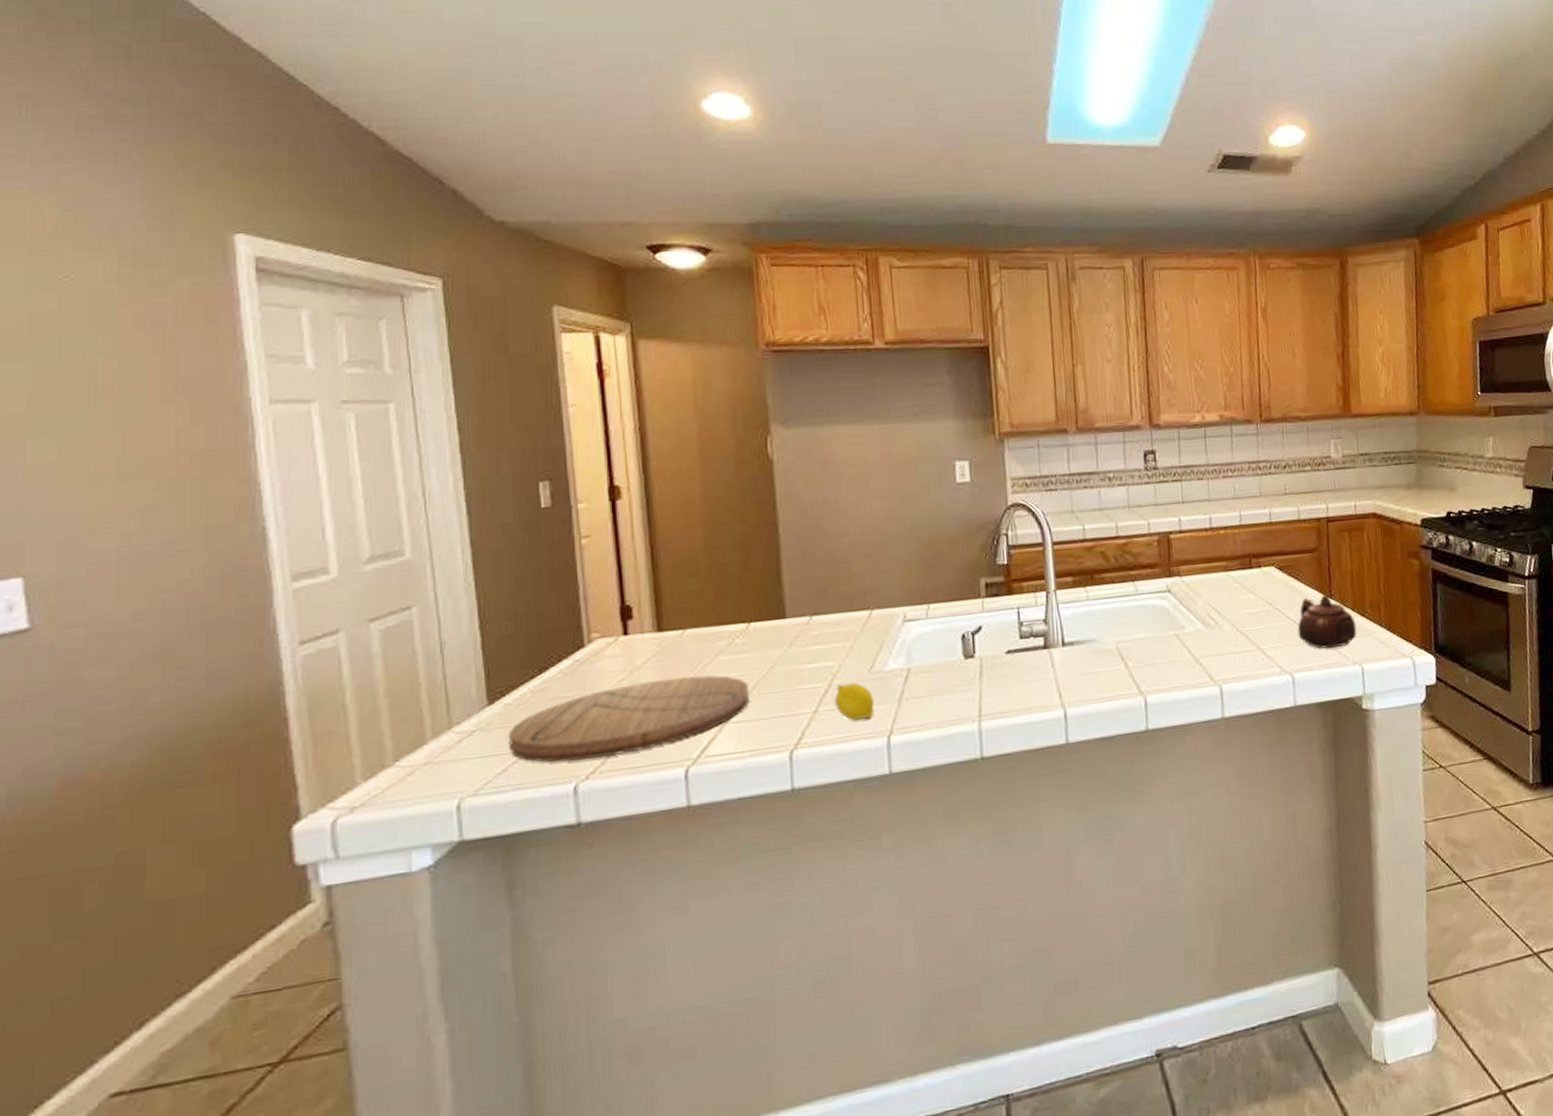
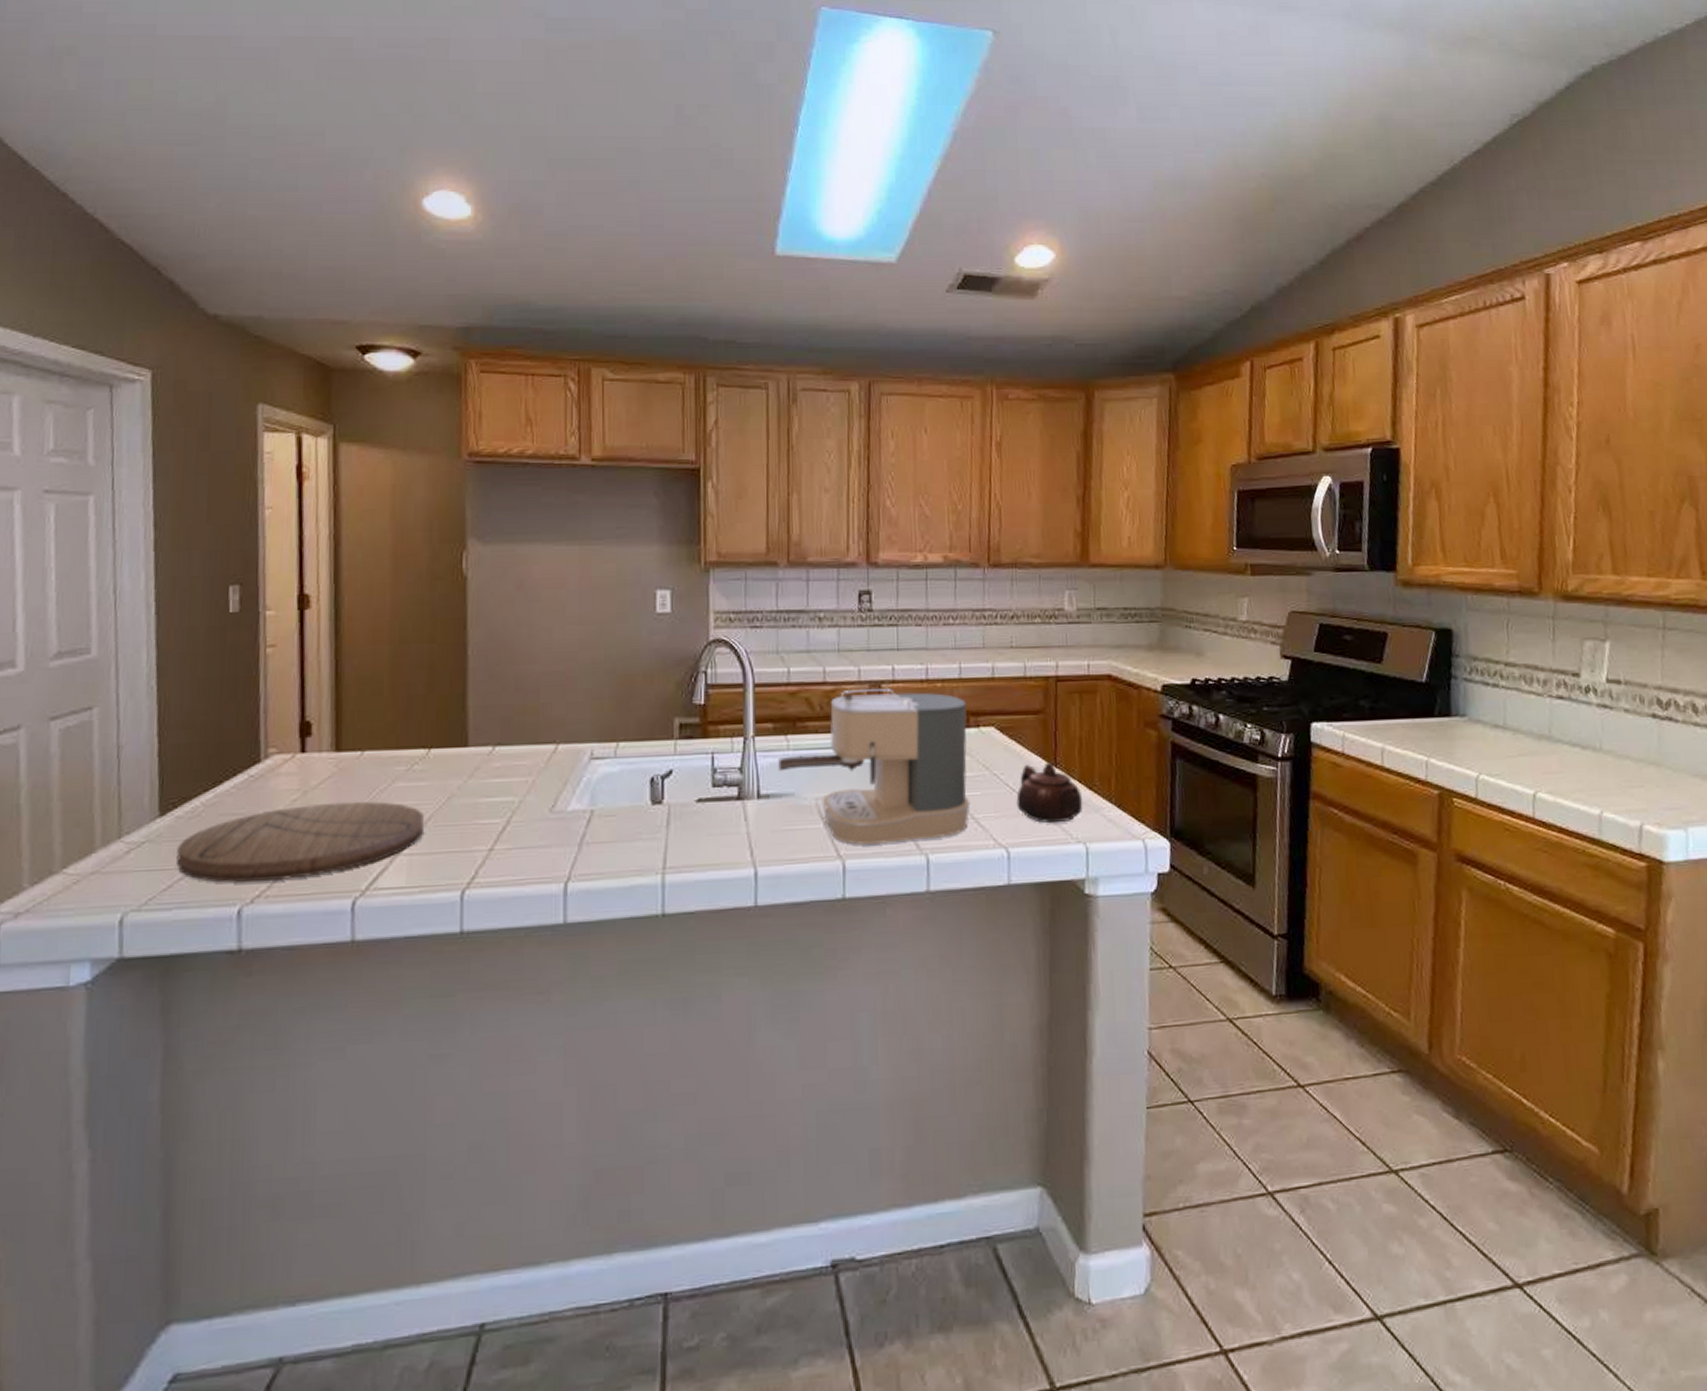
fruit: present [833,682,875,721] -> none [511,820,553,863]
coffee maker: none [1078,538,1257,682] -> present [777,689,971,845]

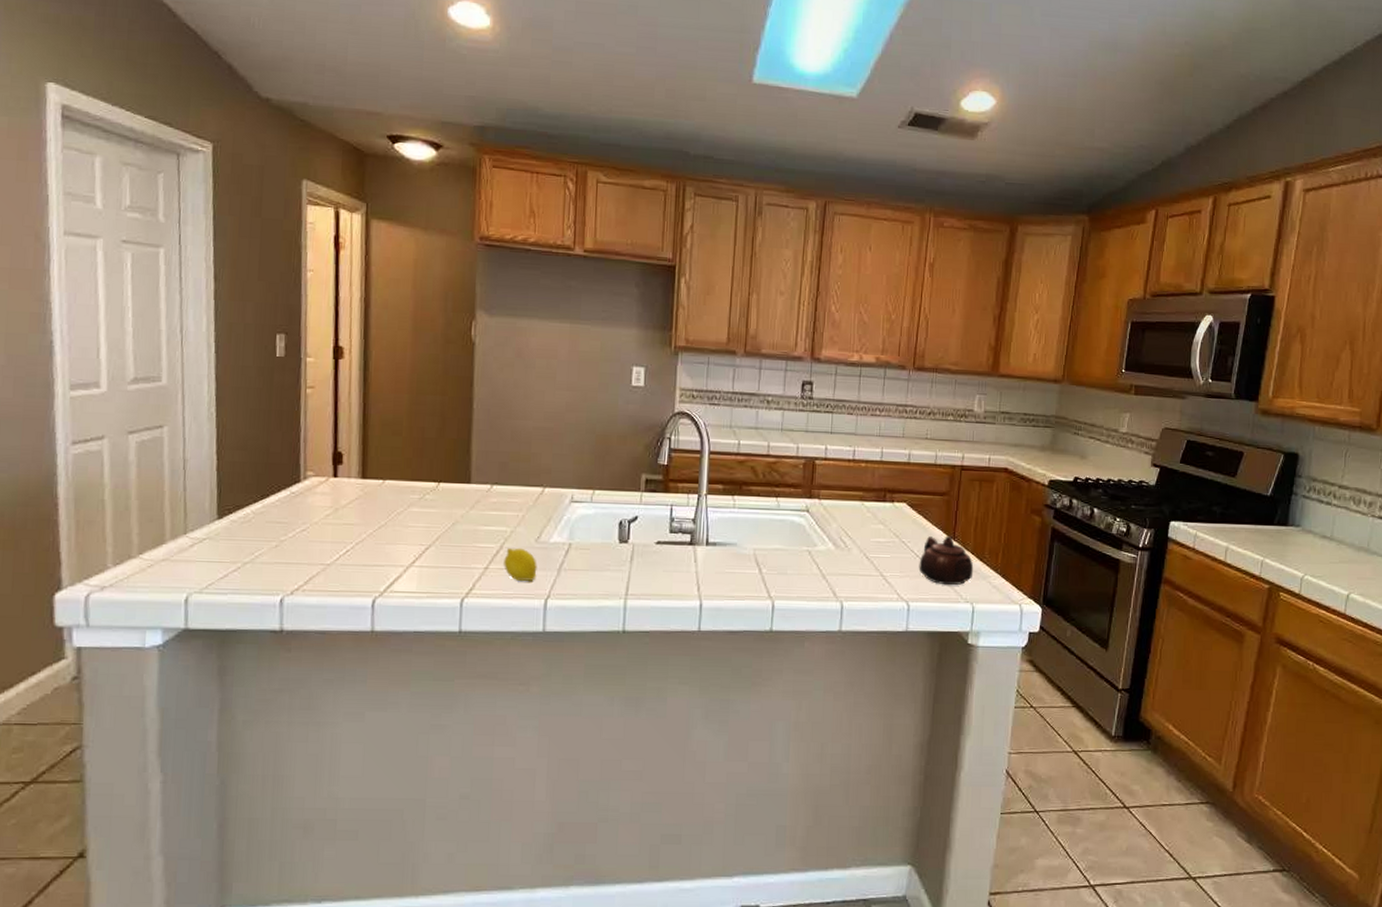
cutting board: present [176,801,424,883] -> none [231,519,433,578]
fruit: none [511,820,553,863] -> present [502,547,537,582]
coffee maker: present [777,689,971,845] -> none [724,463,884,590]

